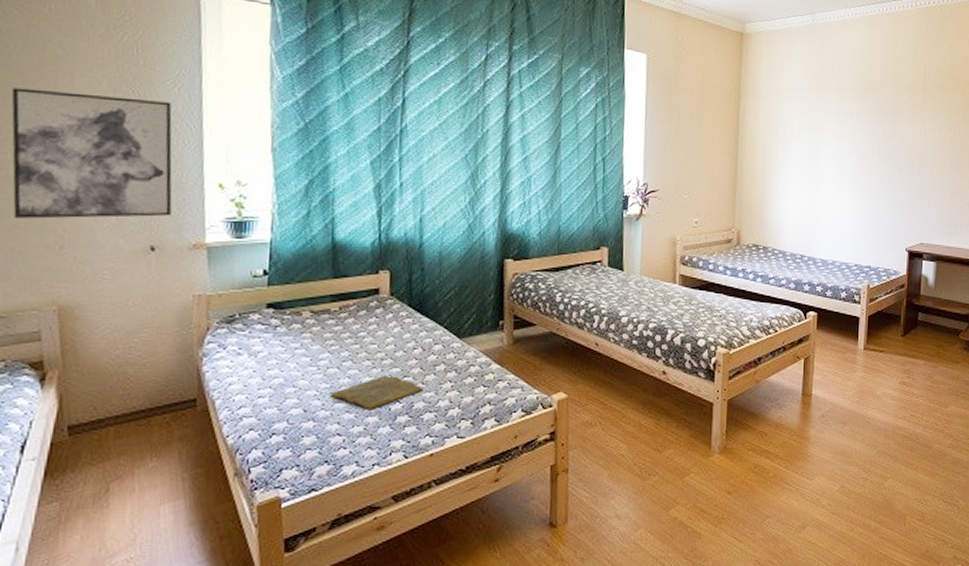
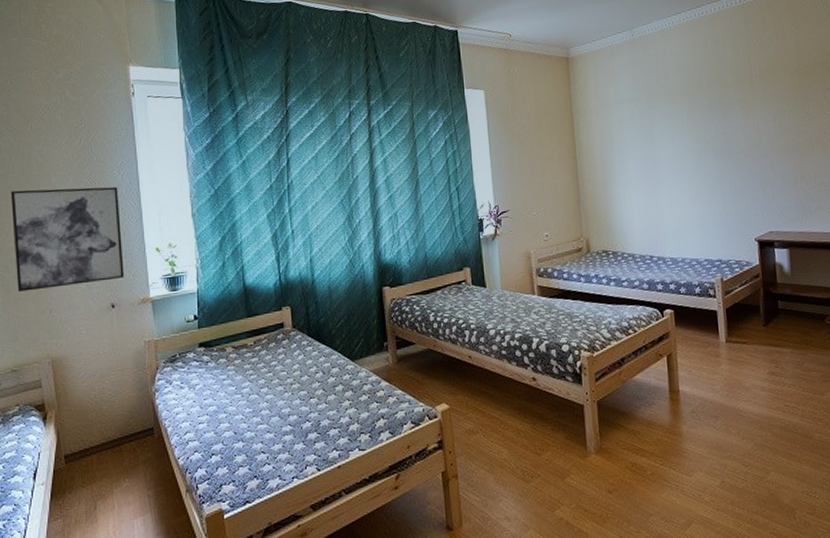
book: present [330,374,423,411] -> none [254,397,327,430]

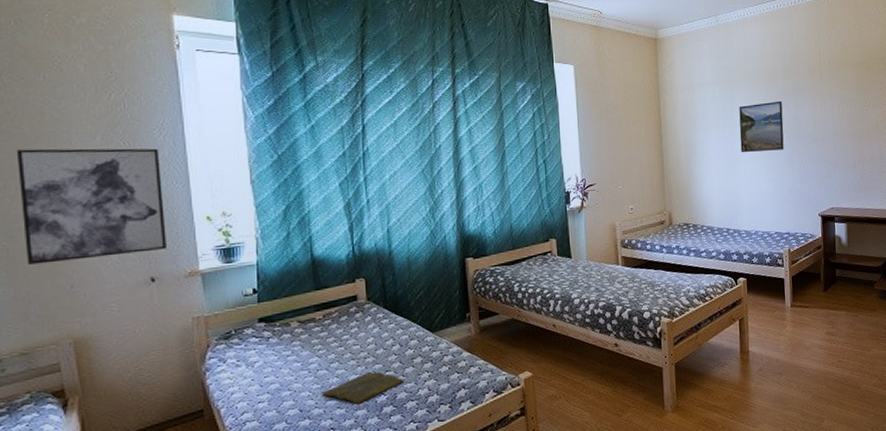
book: none [254,397,327,430] -> present [322,371,404,405]
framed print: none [659,115,712,174] -> present [739,101,784,153]

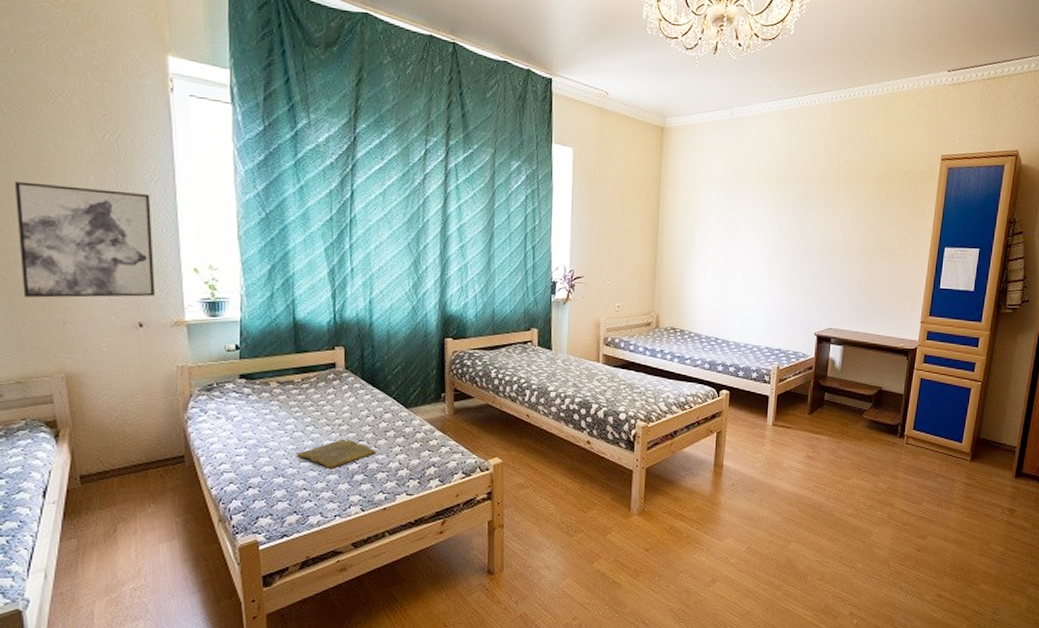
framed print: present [739,101,784,153] -> none [740,208,791,262]

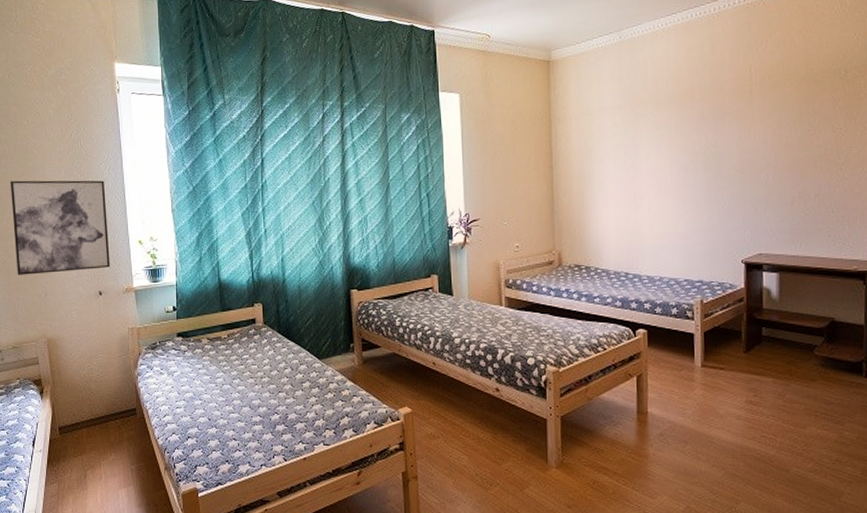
book: present [297,438,376,469] -> none [226,390,294,420]

